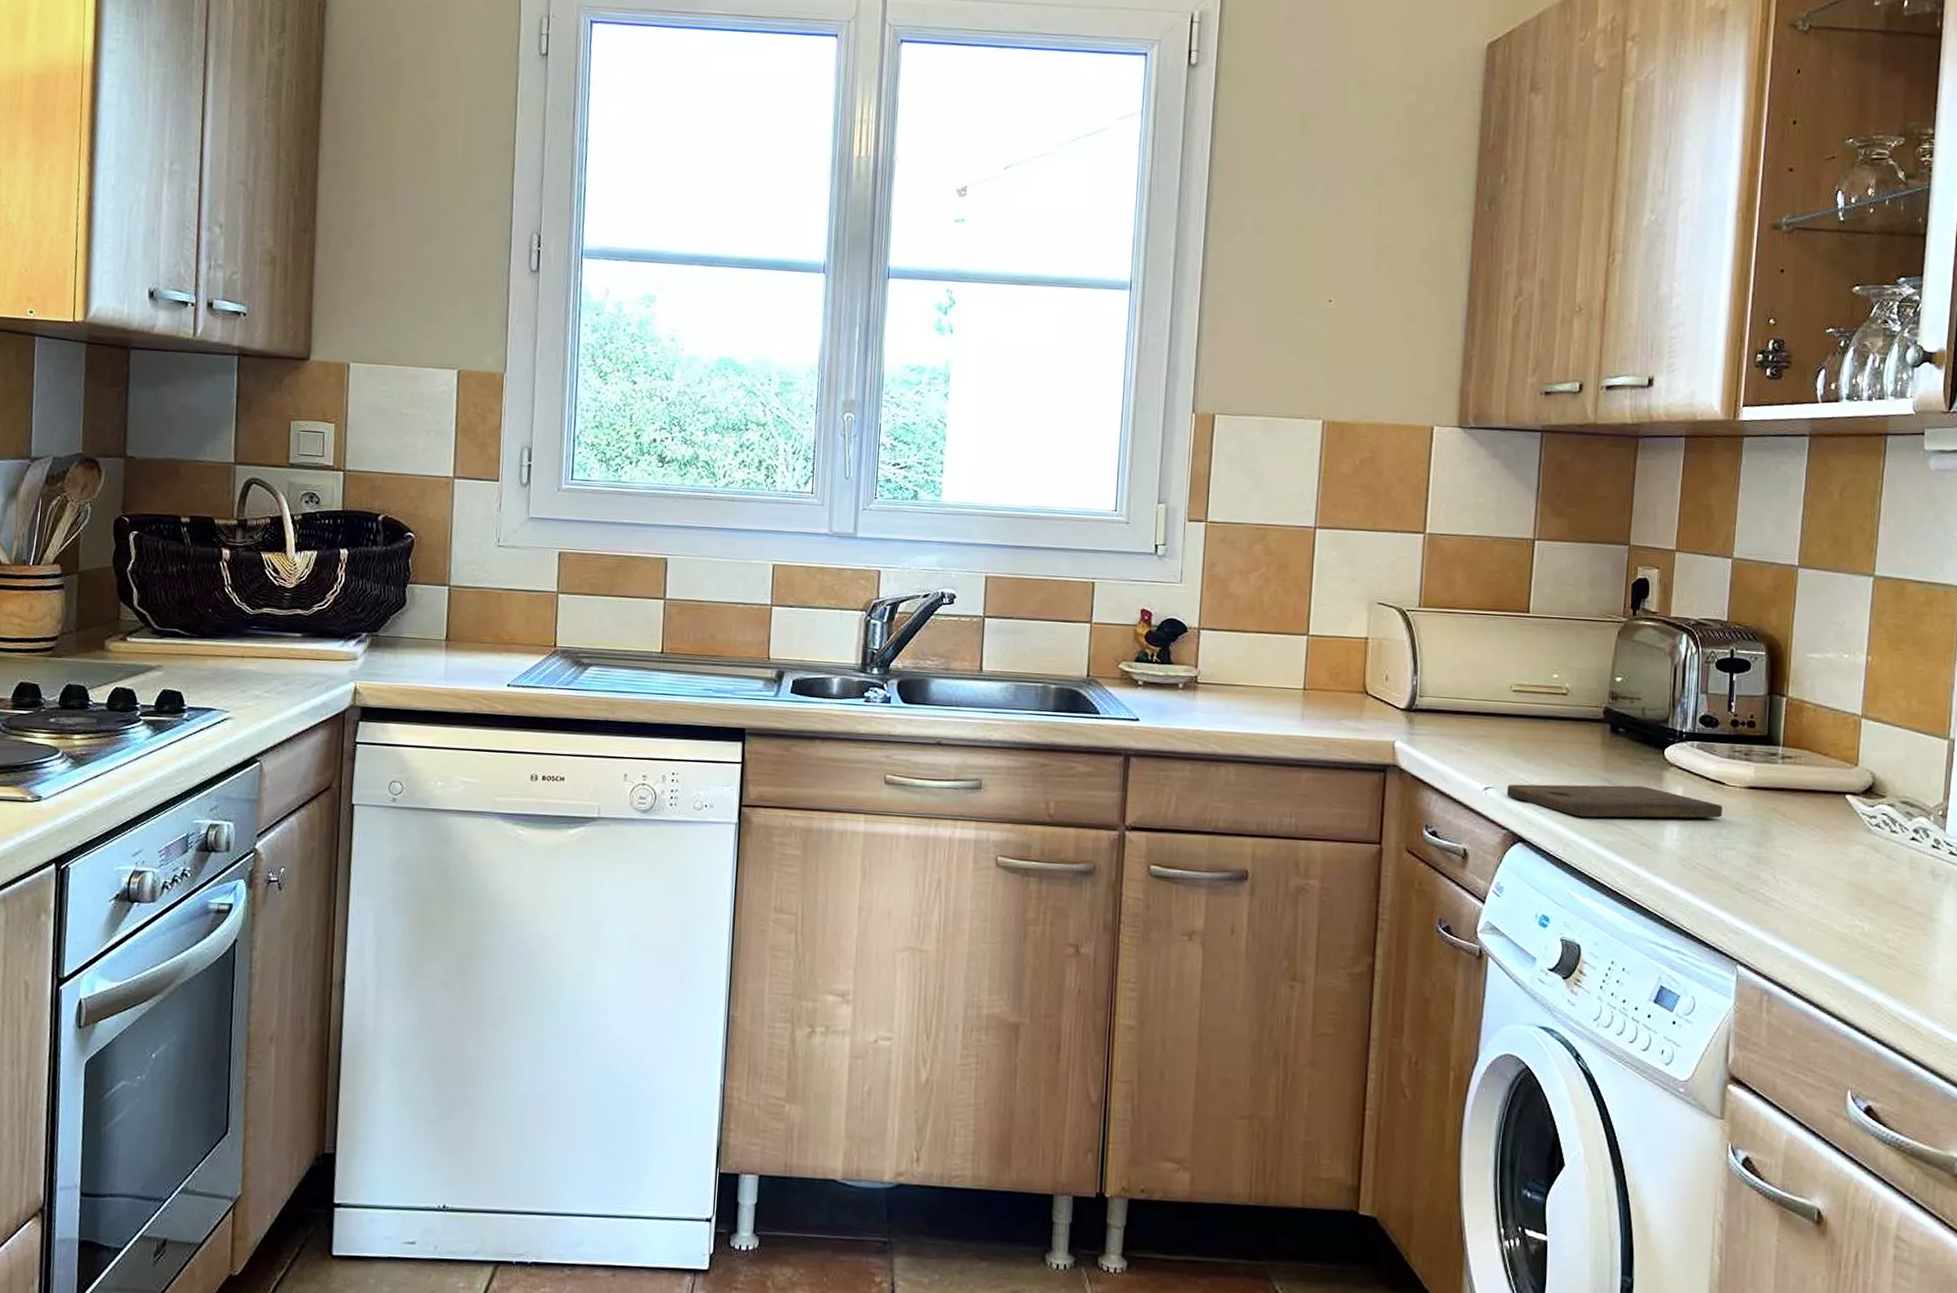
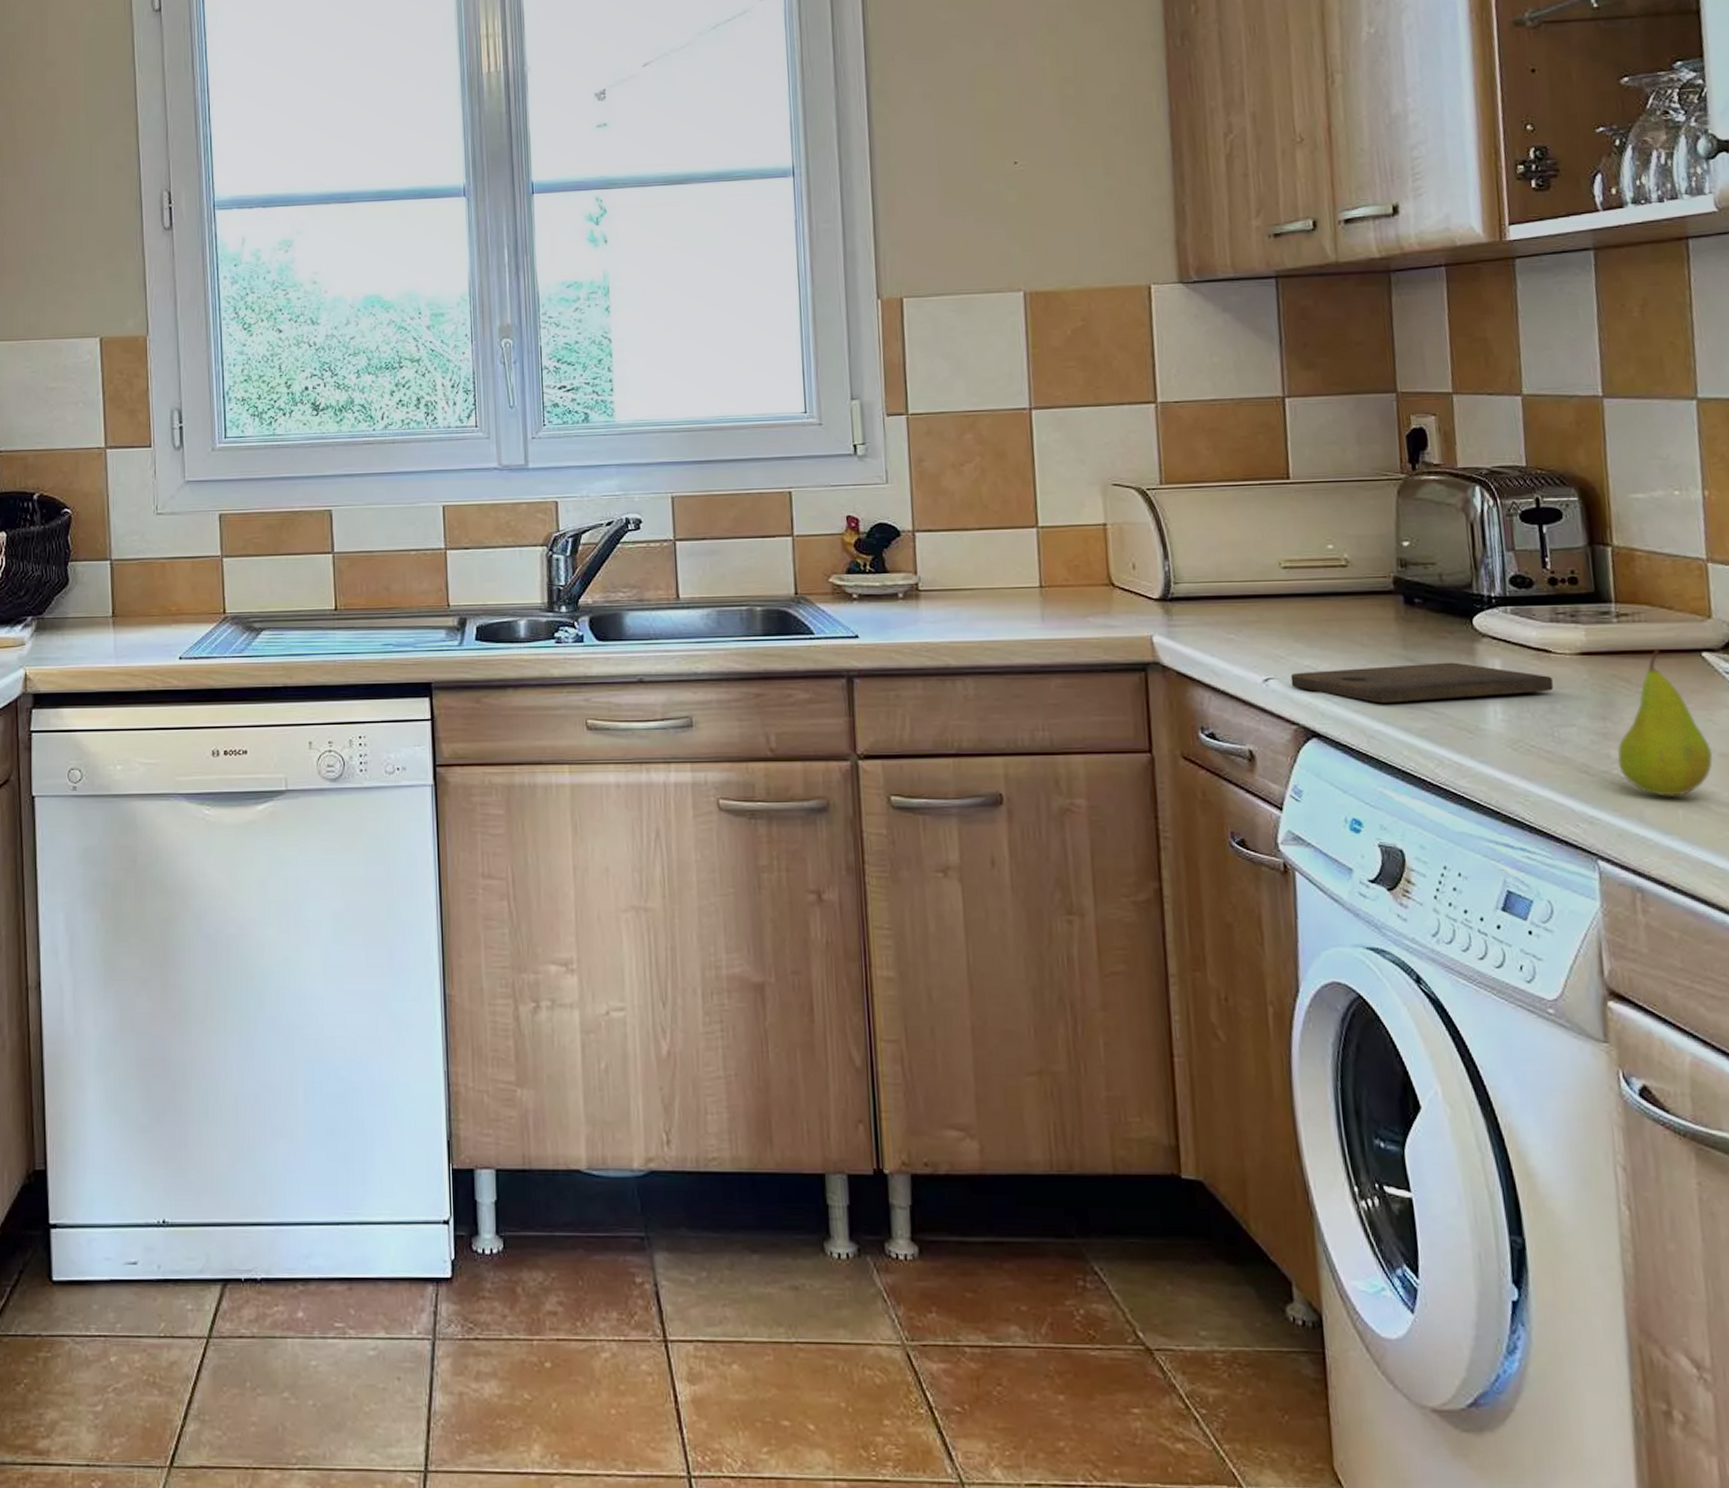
fruit: none [1765,789,1842,916] -> present [1617,650,1714,797]

